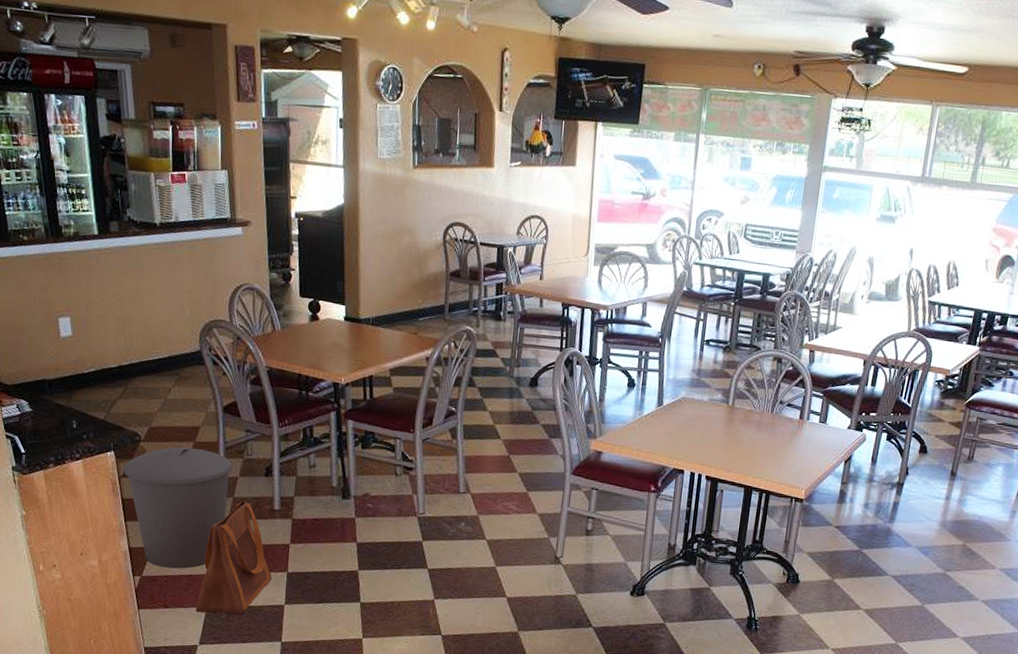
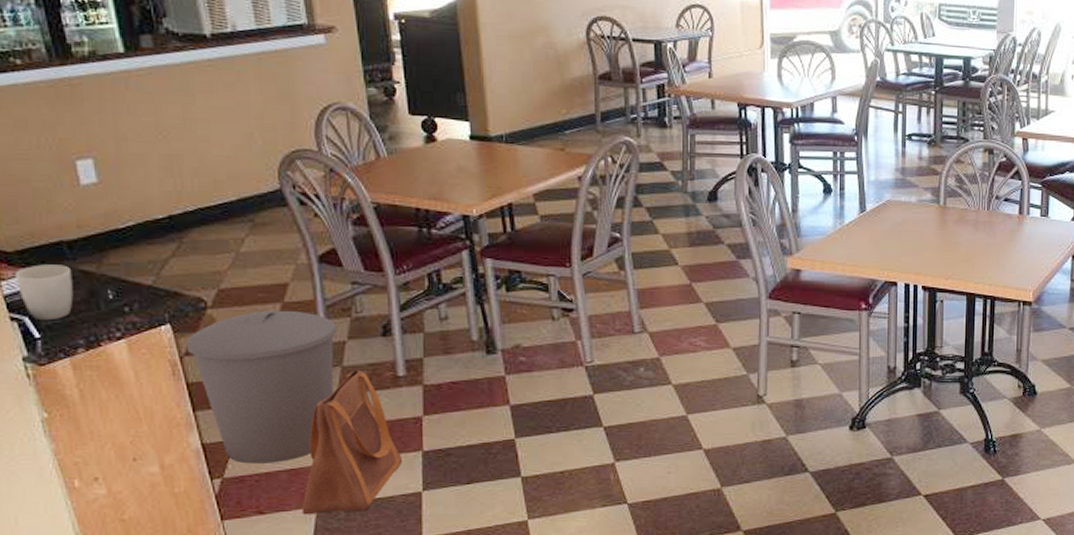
cup: none [12,396,50,440] -> present [15,264,74,321]

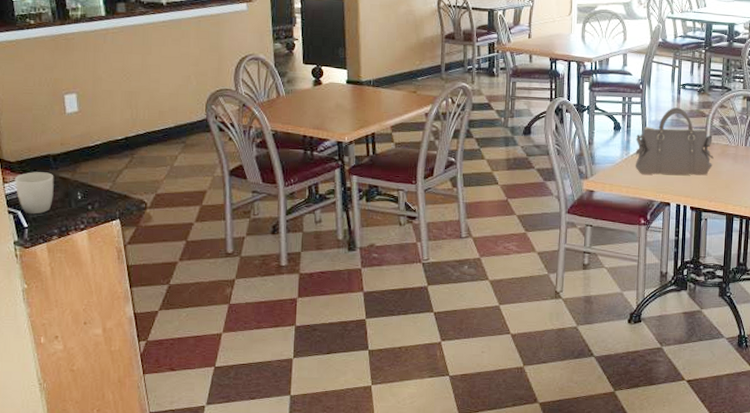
trash can: present [186,310,337,464] -> none [129,211,239,331]
shopping bag: present [302,369,402,515] -> none [202,259,279,373]
shoulder bag: none [851,163,949,249] -> present [635,107,714,176]

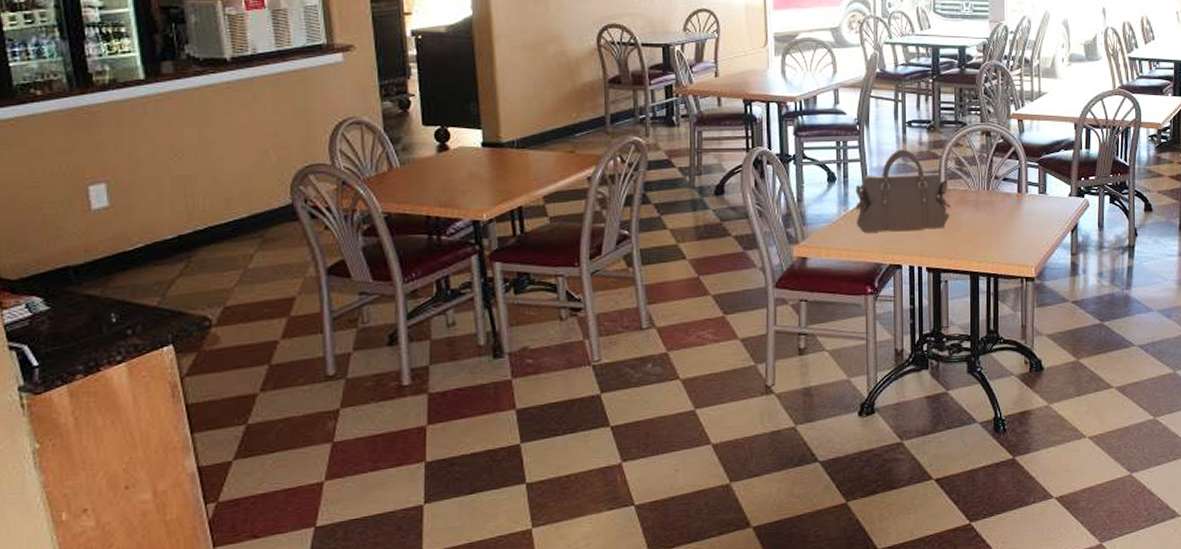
cup: present [15,172,54,214] -> none [18,290,76,348]

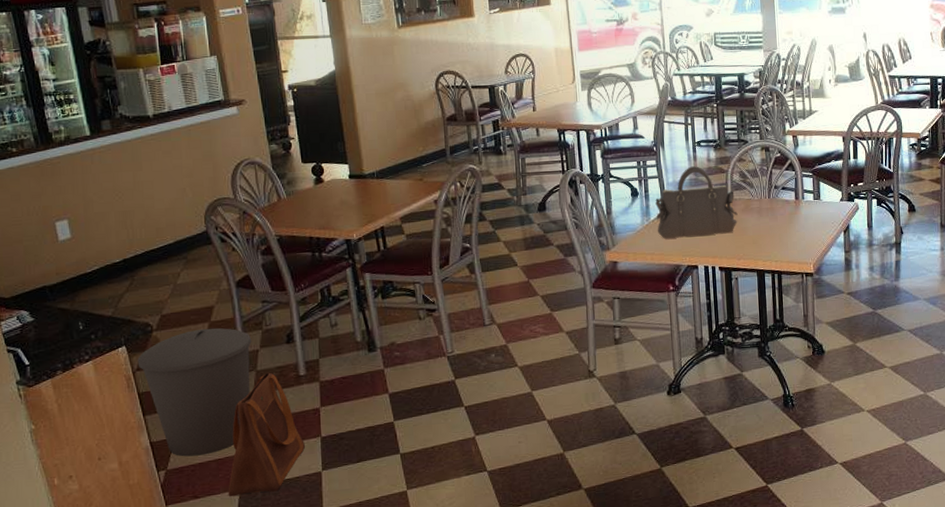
trash can: none [188,324,343,486] -> present [137,327,252,457]
shopping bag: none [298,381,404,537] -> present [228,372,305,497]

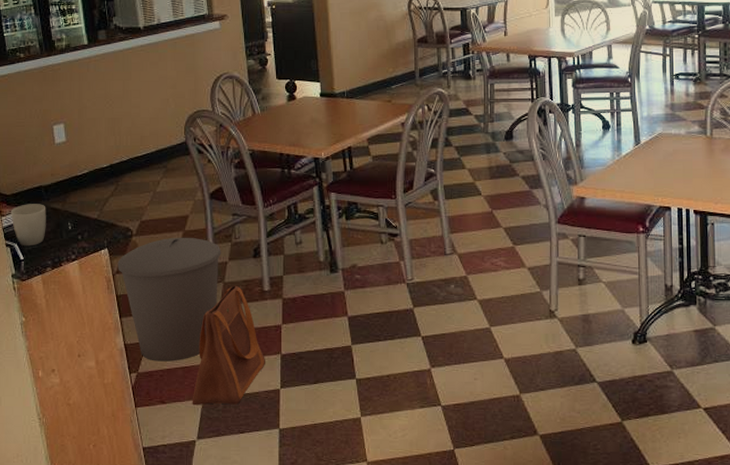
cup: none [11,305,54,351] -> present [11,204,46,247]
shoulder bag: present [655,166,738,239] -> none [628,100,717,176]

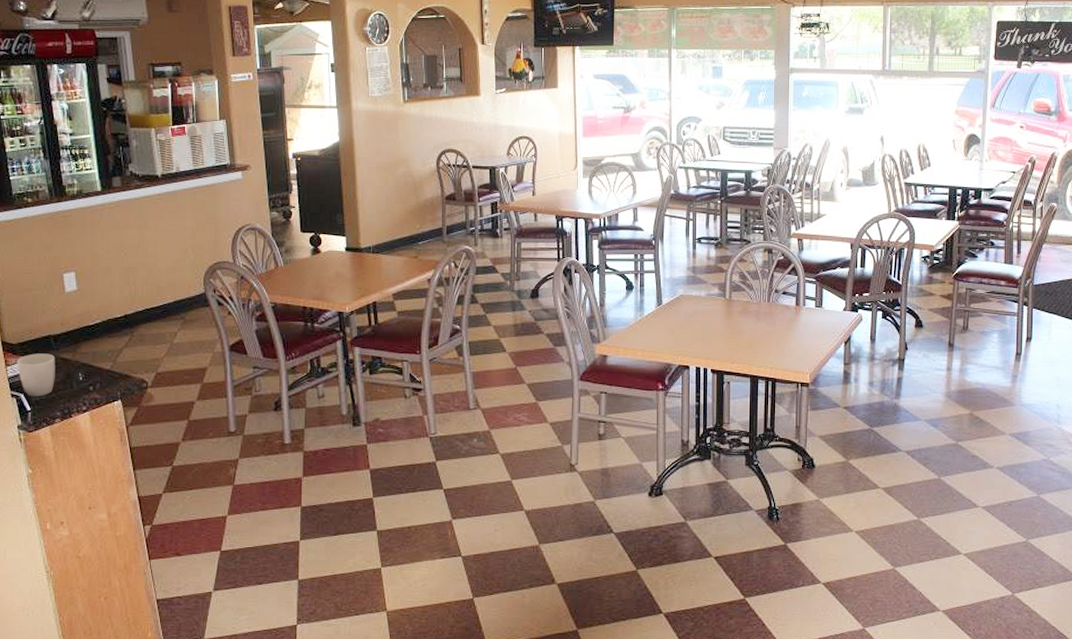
trash can: present [117,237,222,362] -> none [131,389,241,514]
shopping bag: present [192,285,265,406] -> none [208,438,285,558]

